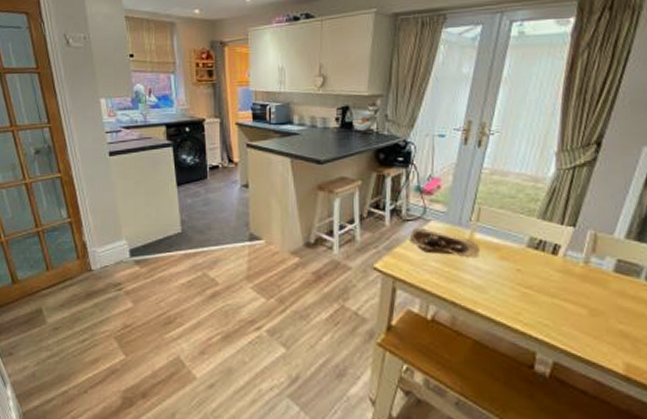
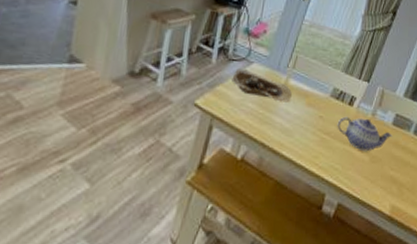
teapot: none [540,267,616,305] -> present [337,116,393,152]

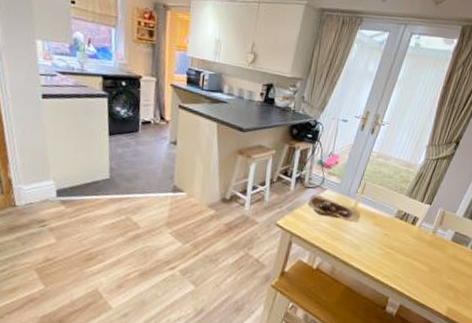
teapot: present [337,116,393,152] -> none [400,234,452,264]

